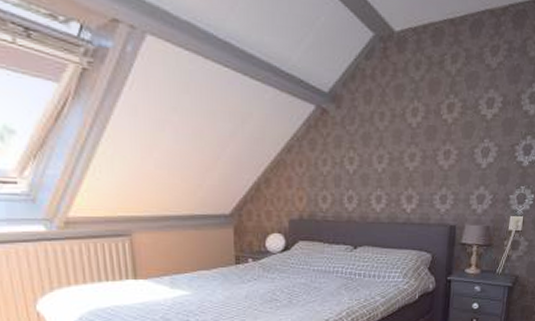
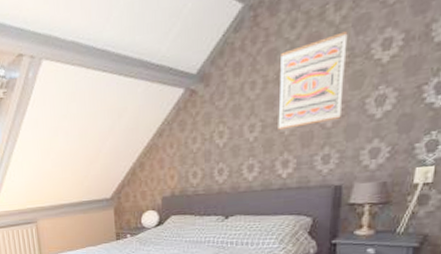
wall art: none [403,83,462,165] -> present [278,31,348,130]

